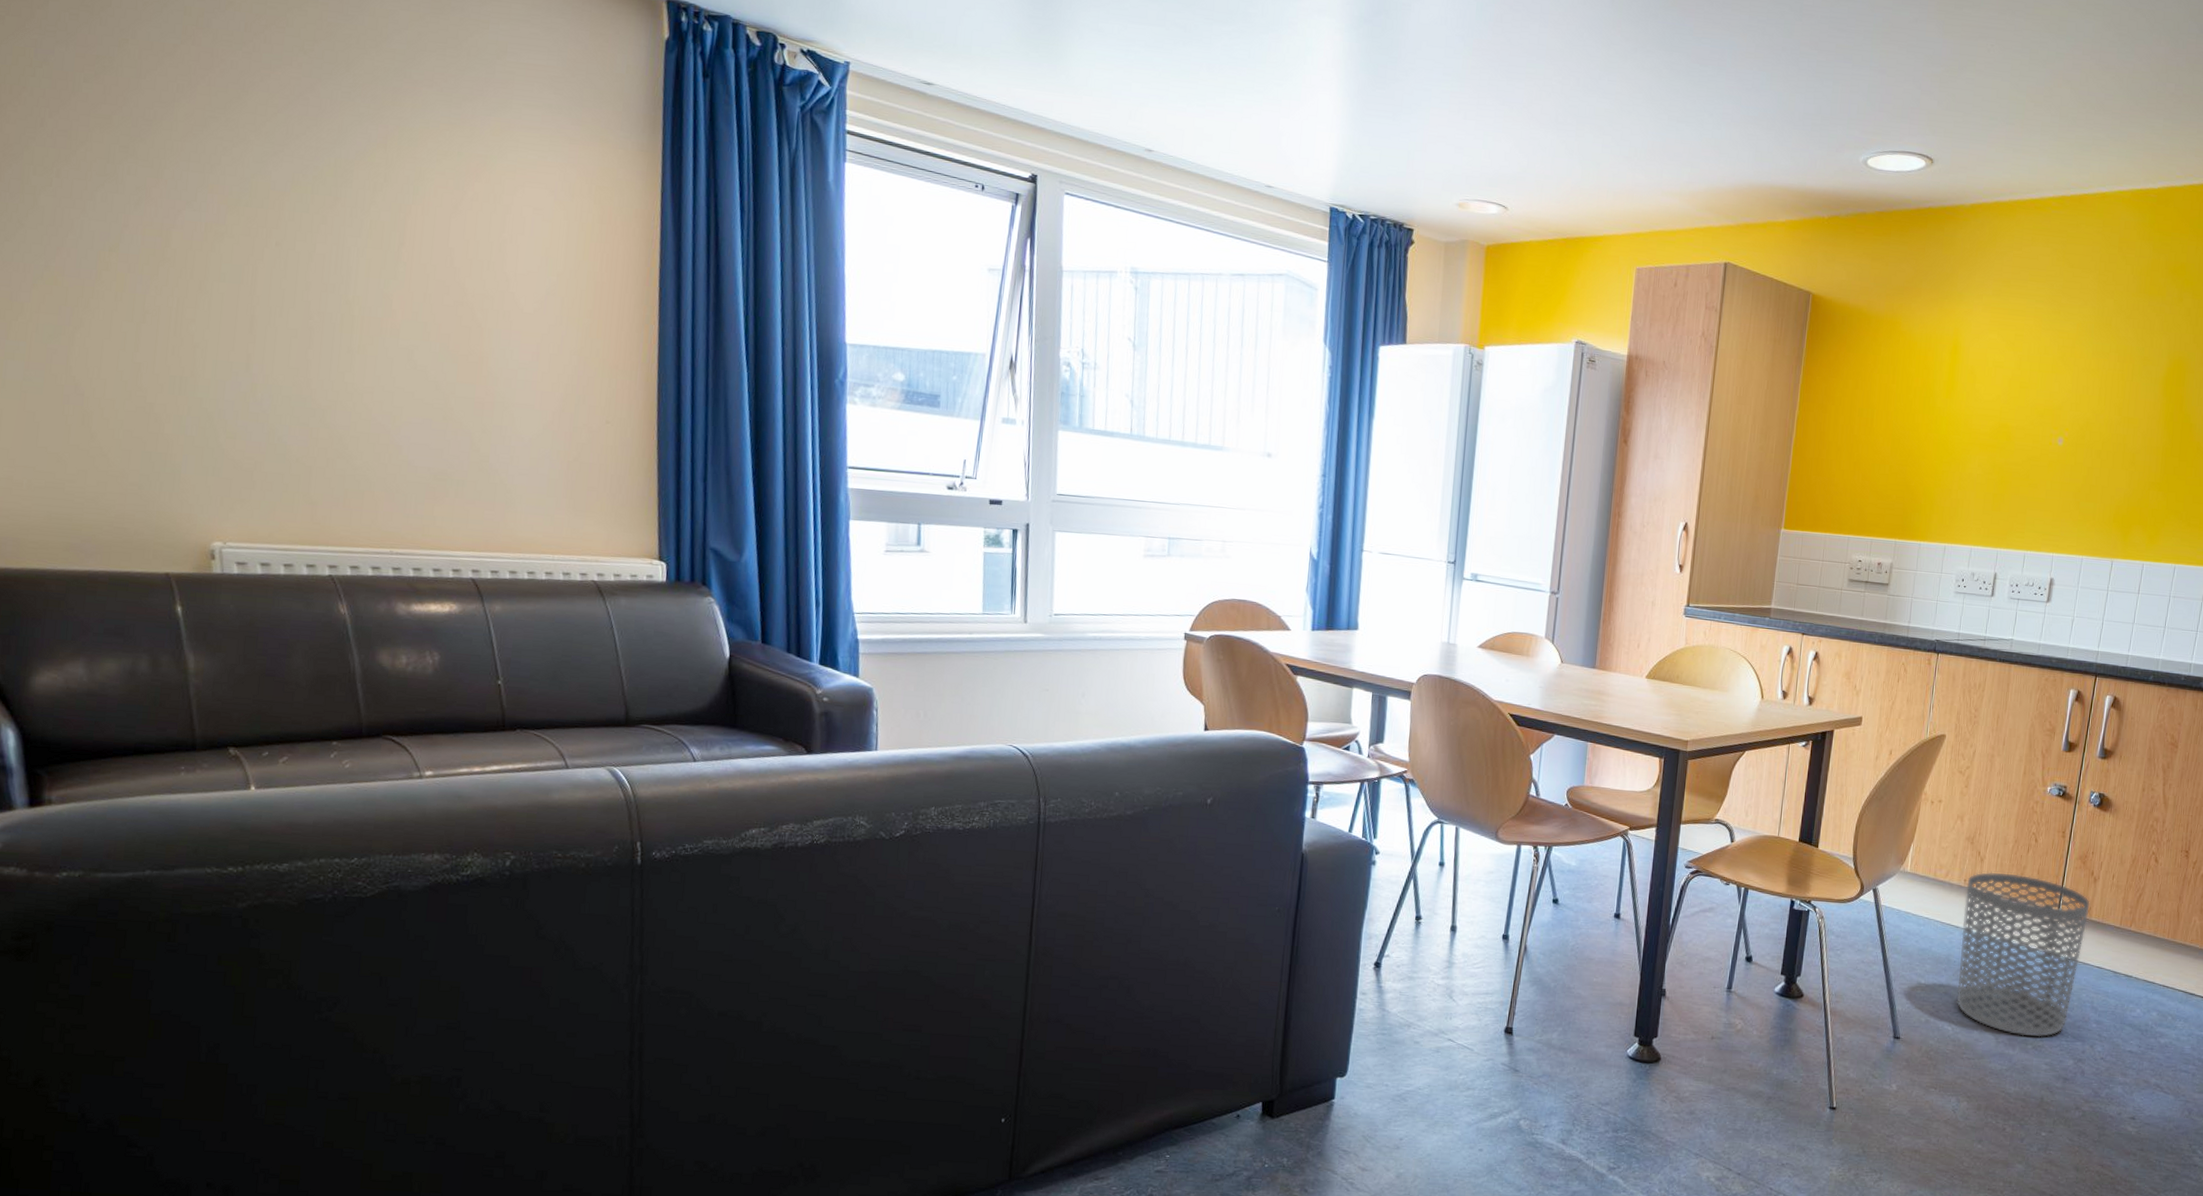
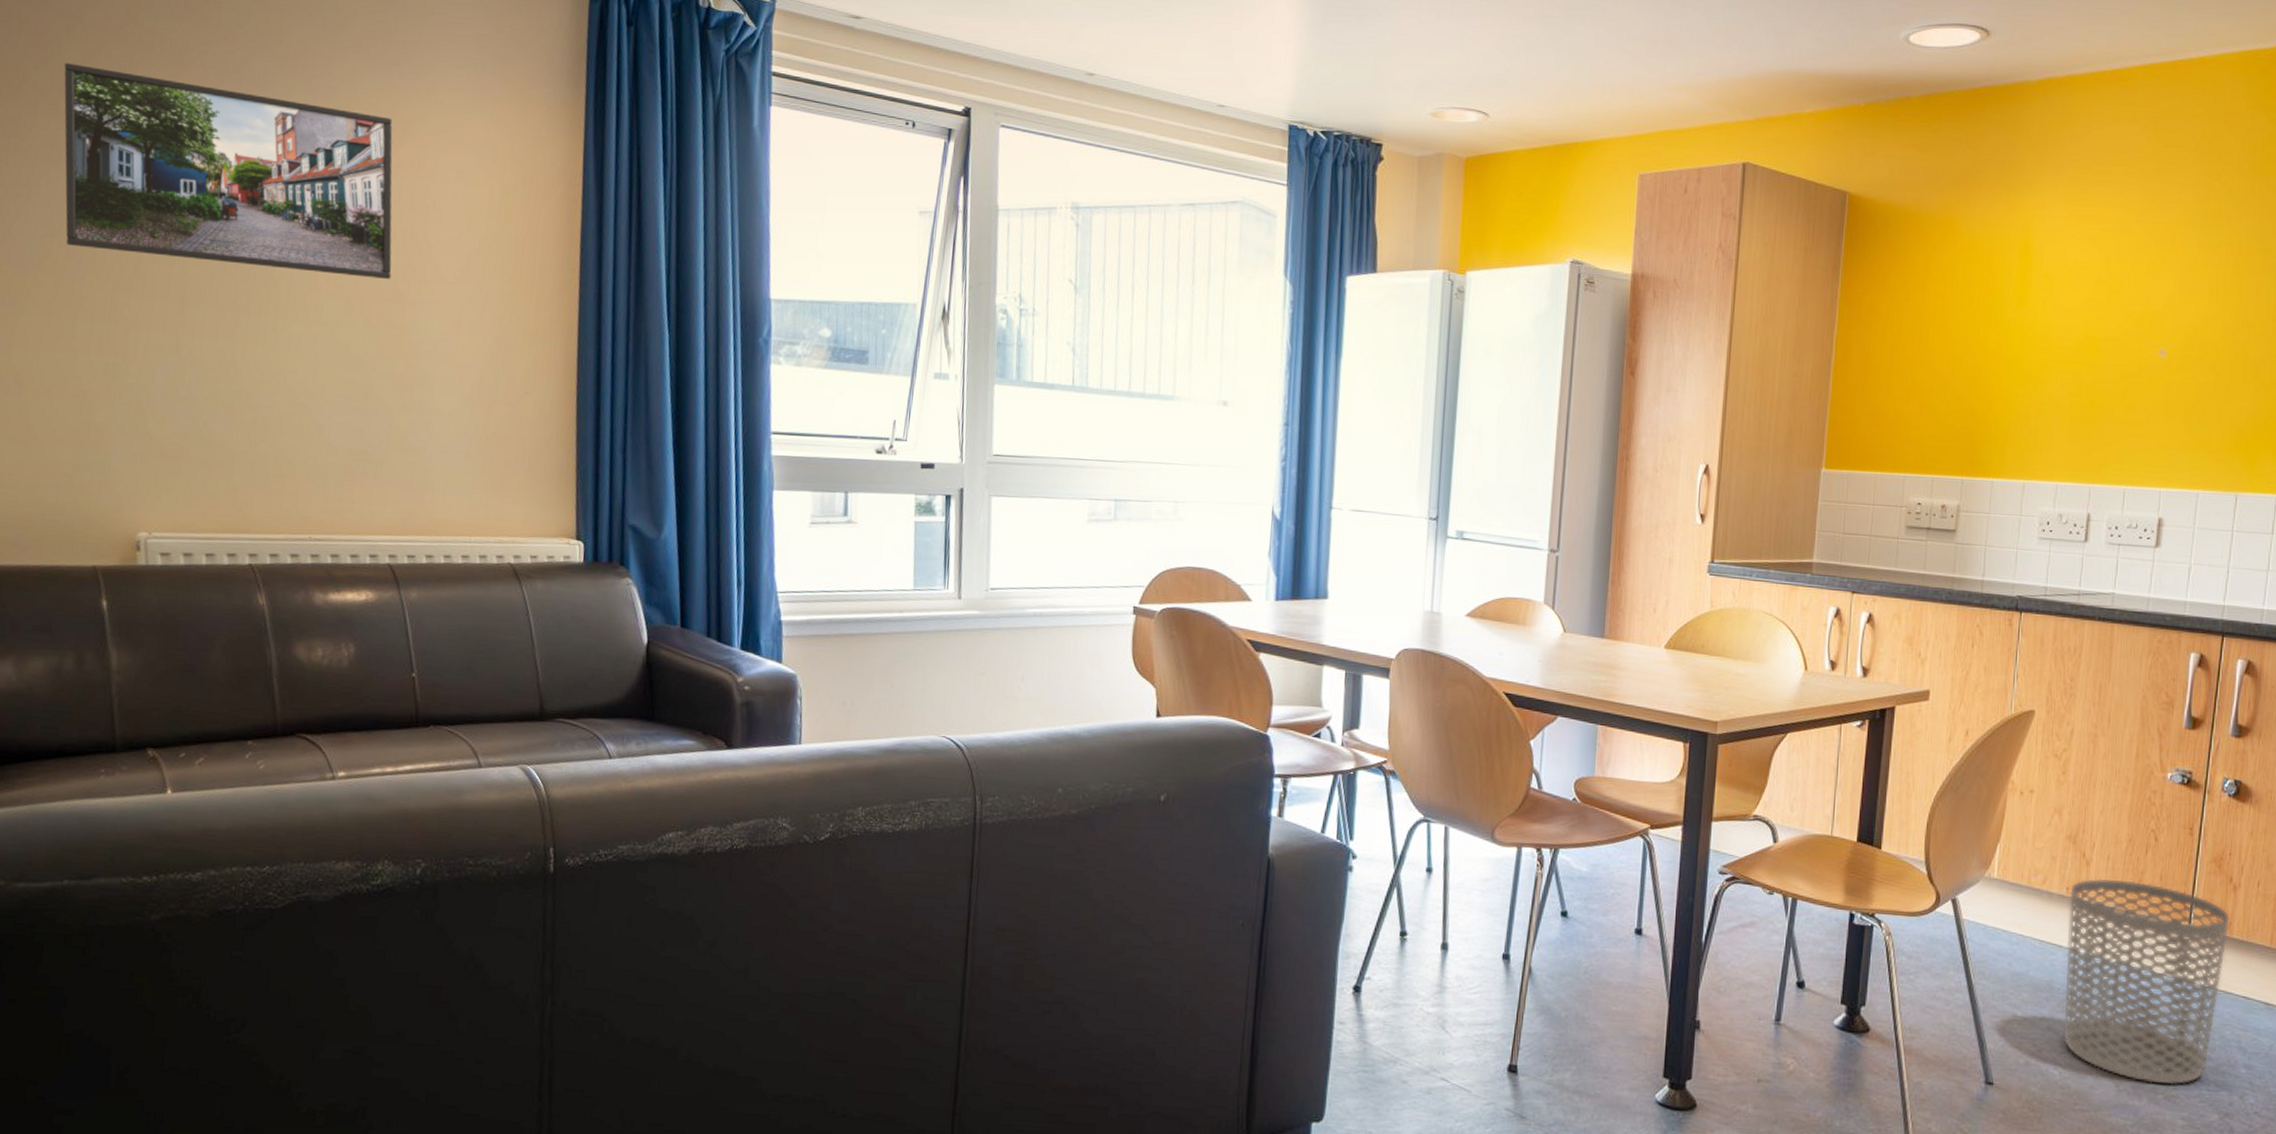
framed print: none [117,77,469,309] -> present [64,62,393,280]

